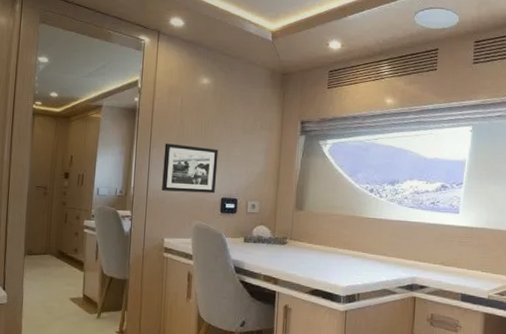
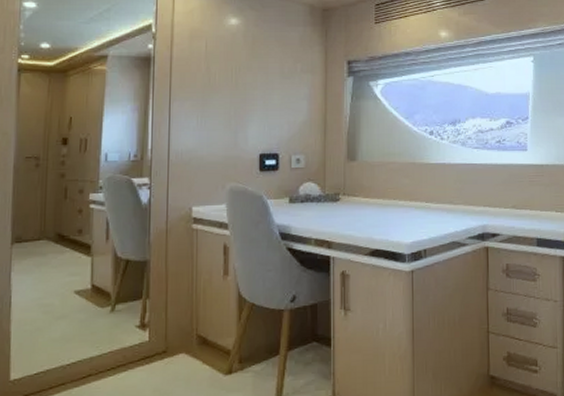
picture frame: present [162,143,219,194] -> none [187,95,253,151]

